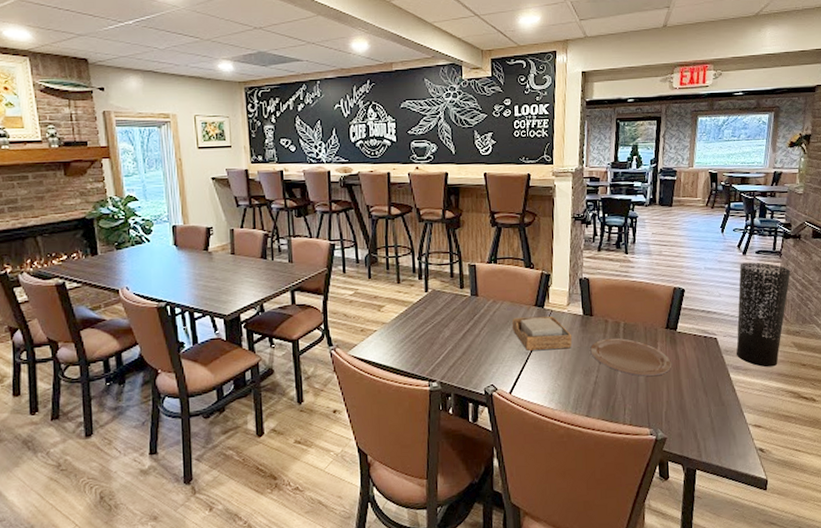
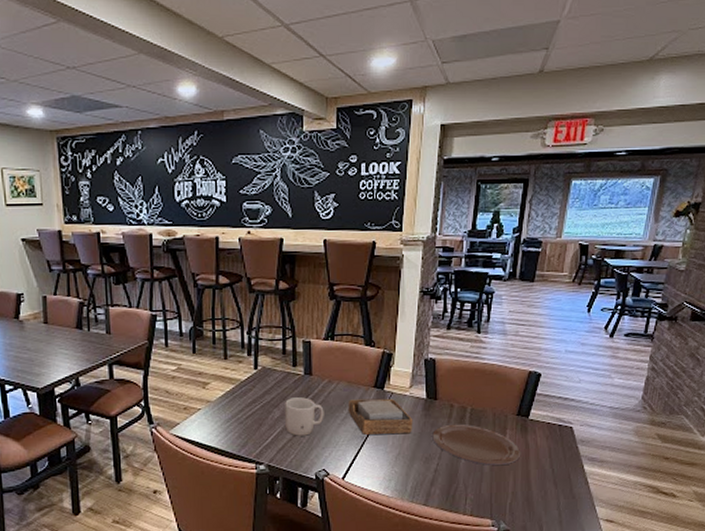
mug: none [454,317,491,354] -> present [285,397,324,436]
umbrella stand: present [736,262,791,368] -> none [593,345,662,460]

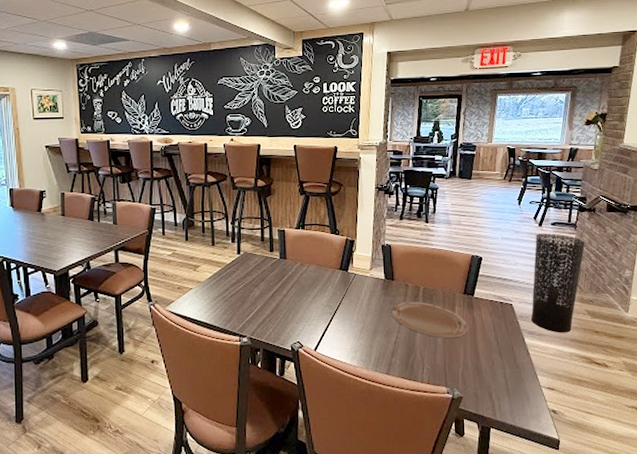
mug: present [285,397,324,436] -> none [264,278,298,312]
napkin holder: present [348,398,413,435] -> none [317,279,375,311]
umbrella stand: none [593,345,662,460] -> present [531,233,585,333]

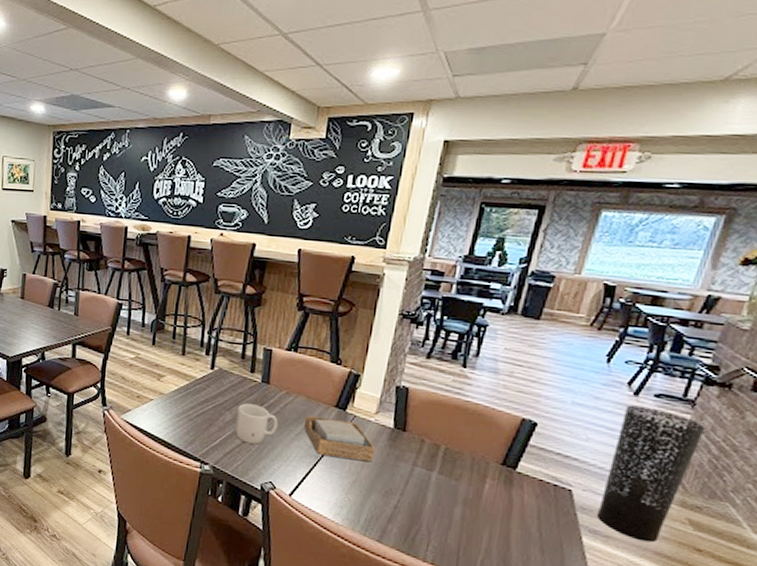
mug: none [264,278,298,312] -> present [235,403,278,445]
napkin holder: none [317,279,375,311] -> present [303,415,376,463]
plate: present [391,301,469,339] -> none [395,460,502,517]

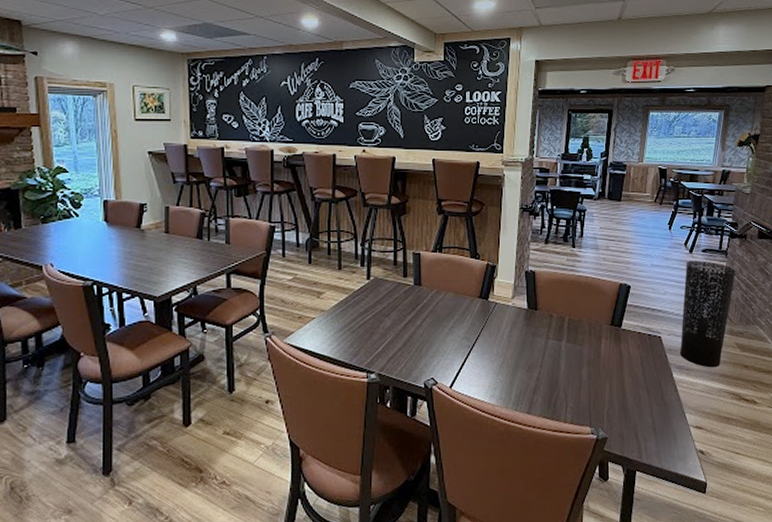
mug: present [235,403,278,445] -> none [396,307,433,345]
napkin holder: present [303,415,376,463] -> none [455,308,516,344]

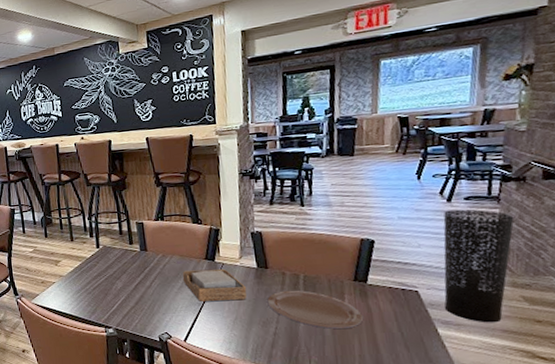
napkin holder: none [455,308,516,344] -> present [182,268,248,301]
plate: none [534,333,616,374] -> present [267,290,364,330]

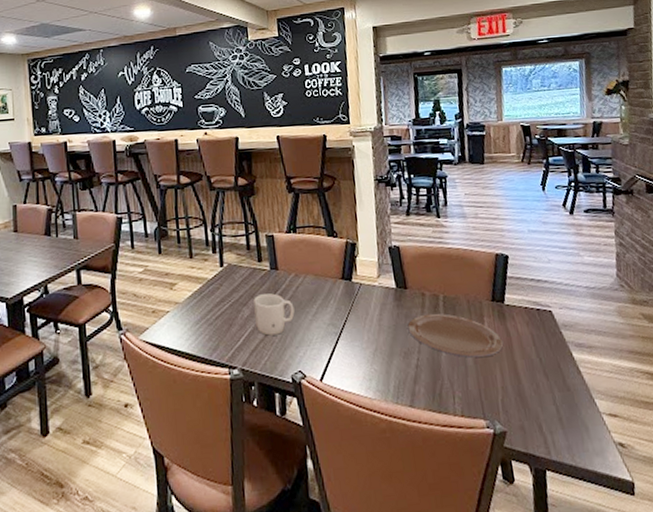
mug: none [125,270,162,304] -> present [253,293,295,336]
napkin holder: present [182,268,248,301] -> none [317,290,387,330]
umbrella stand: present [443,209,515,323] -> none [568,222,628,344]

